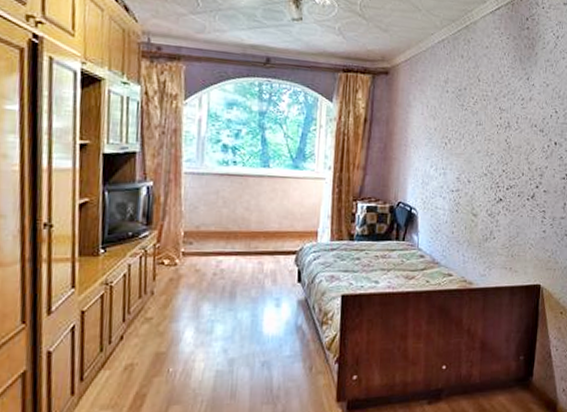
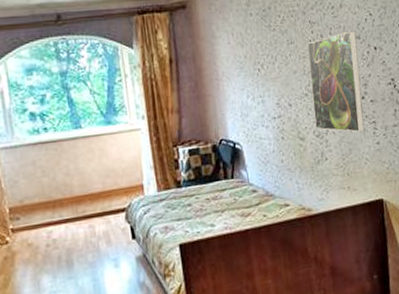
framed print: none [489,123,540,219] -> present [307,30,365,133]

